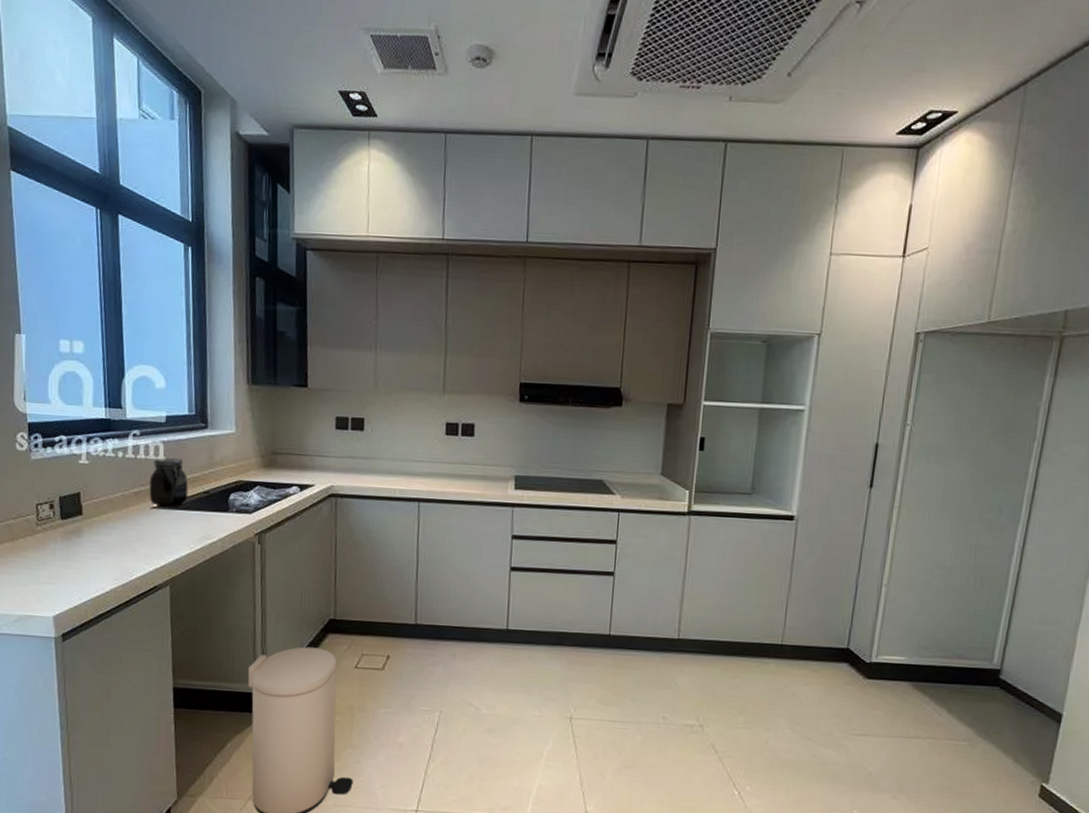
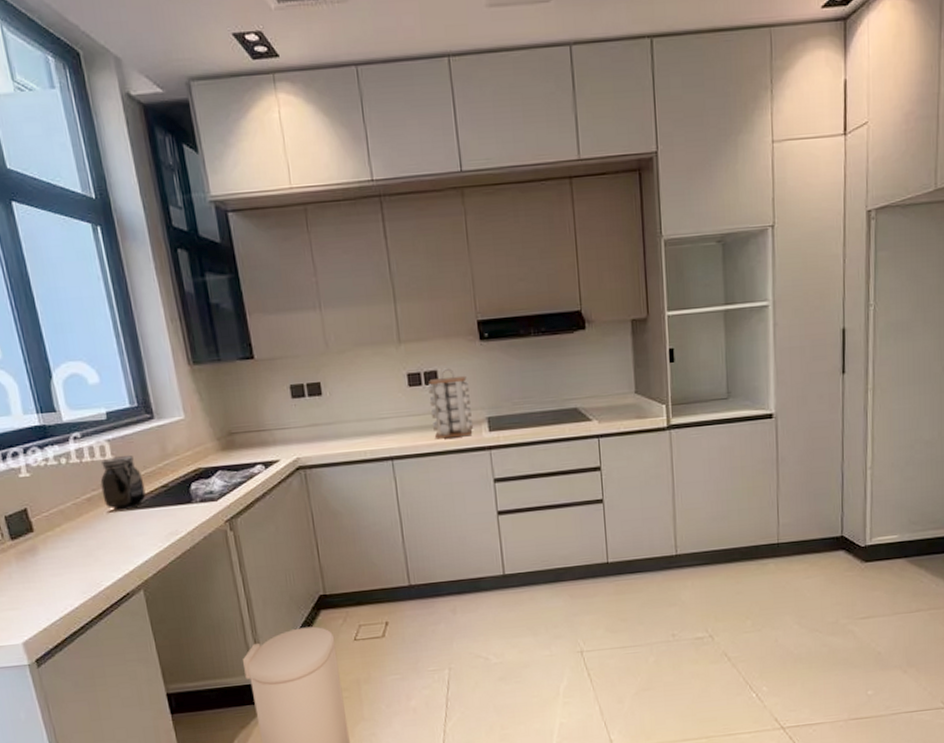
spice rack: none [462,423,502,491] -> present [428,368,474,439]

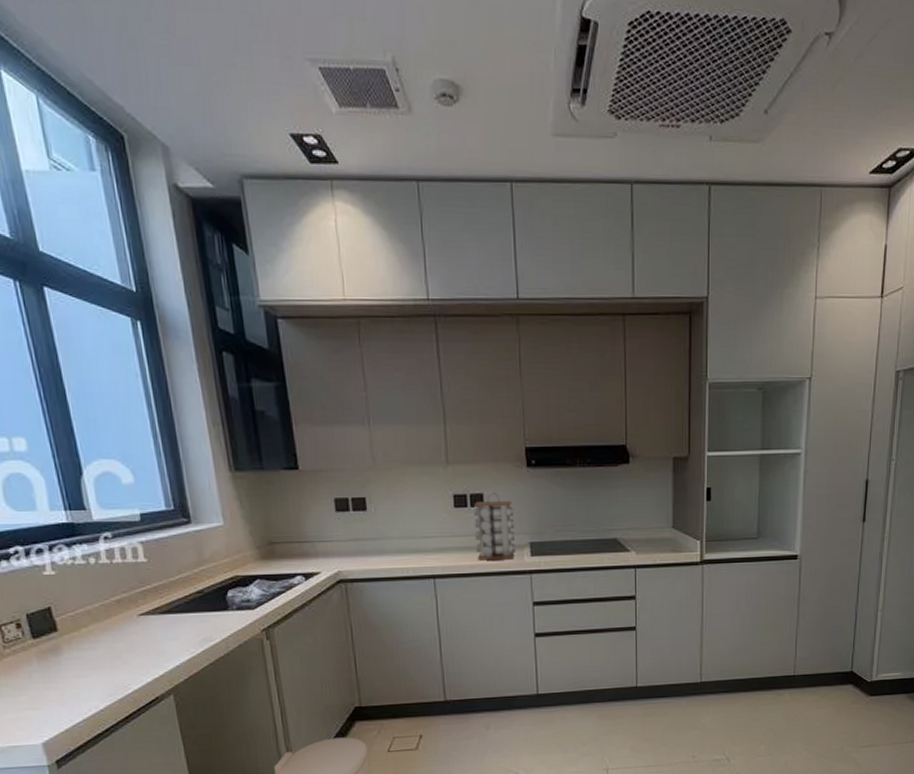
jar: present [100,454,146,509] -> none [131,558,180,613]

